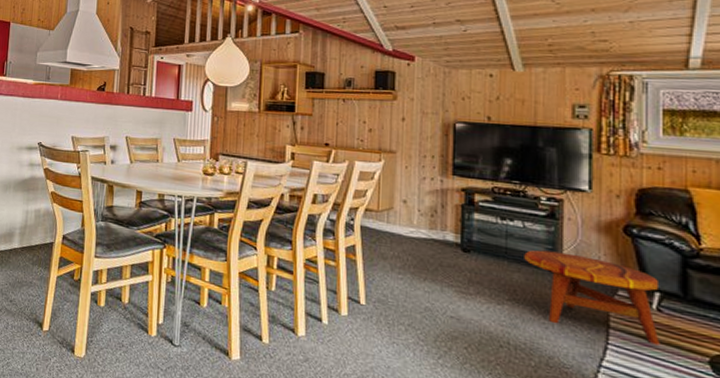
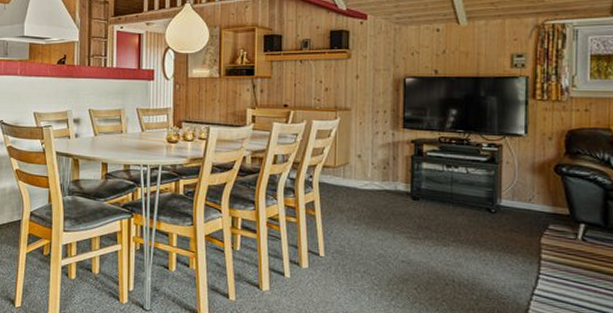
side table: present [524,250,660,346] -> none [467,193,584,271]

